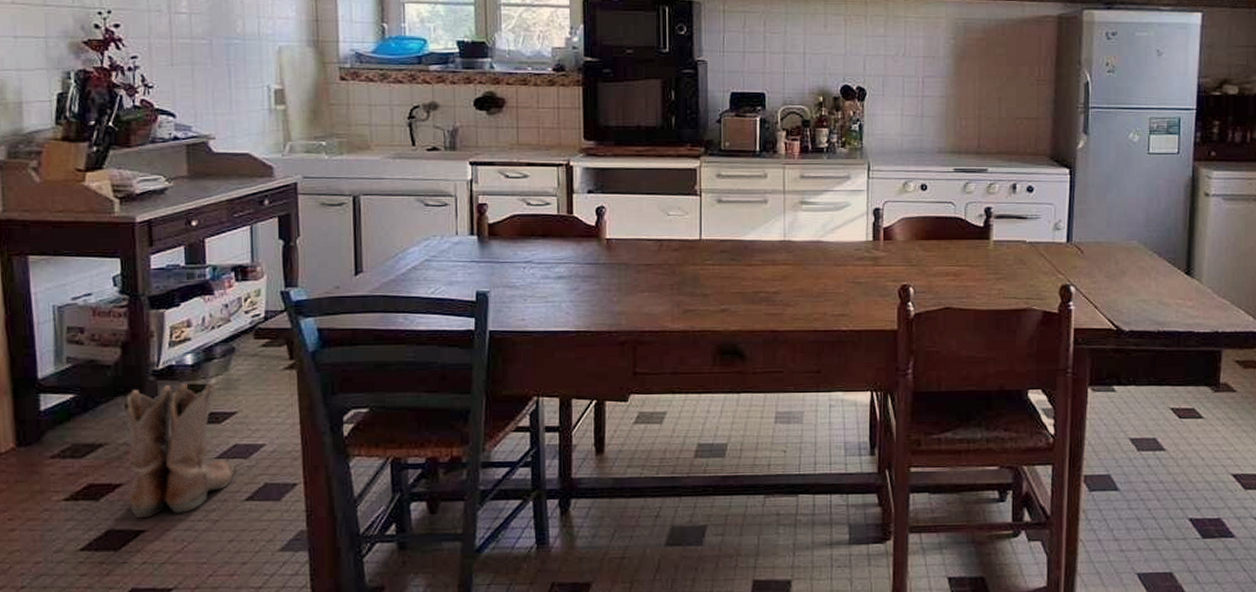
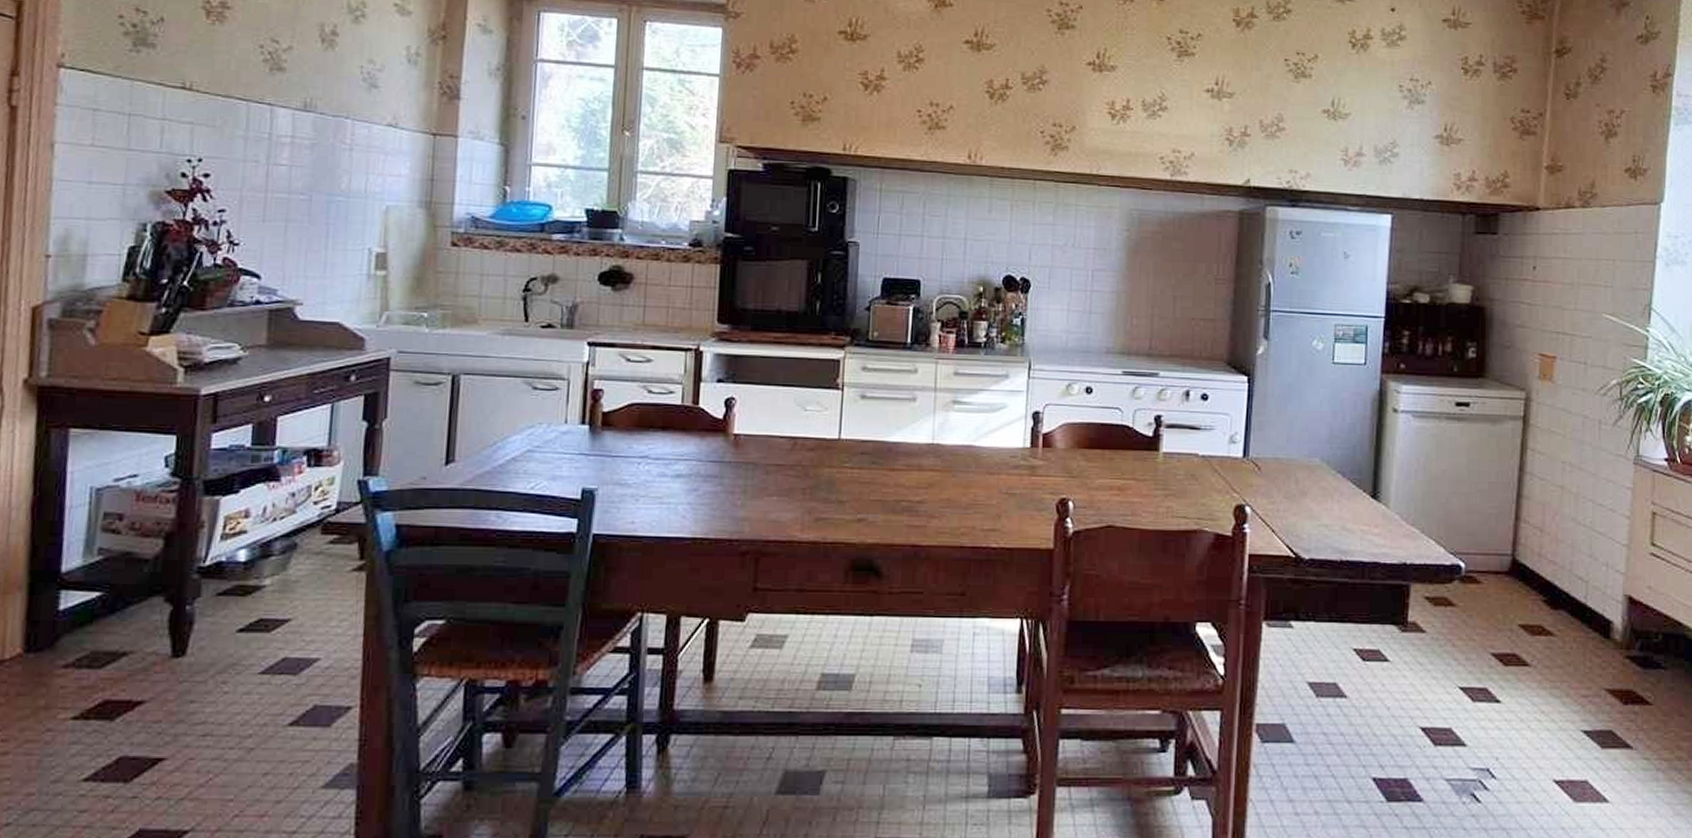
boots: present [121,382,238,518] -> none [149,583,284,743]

